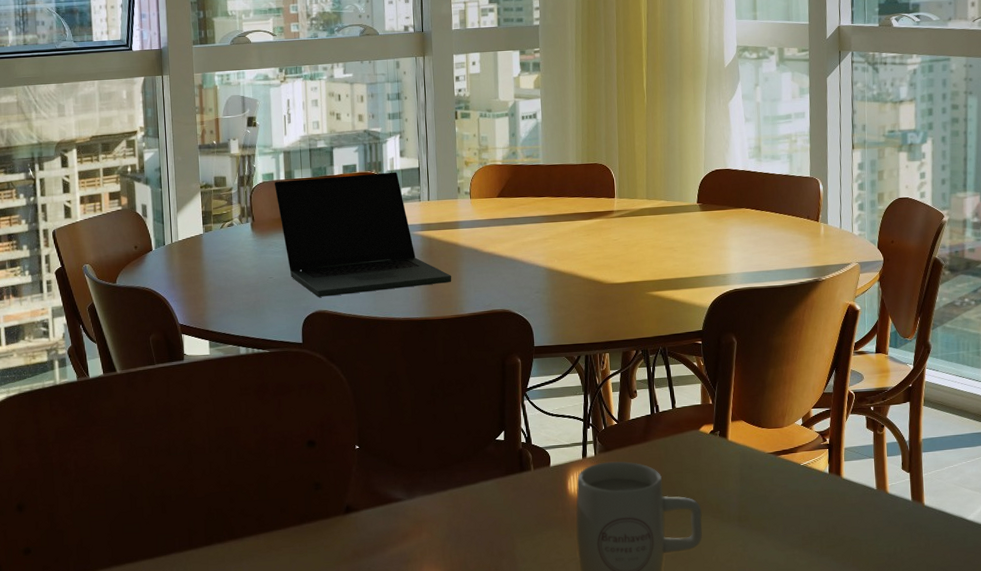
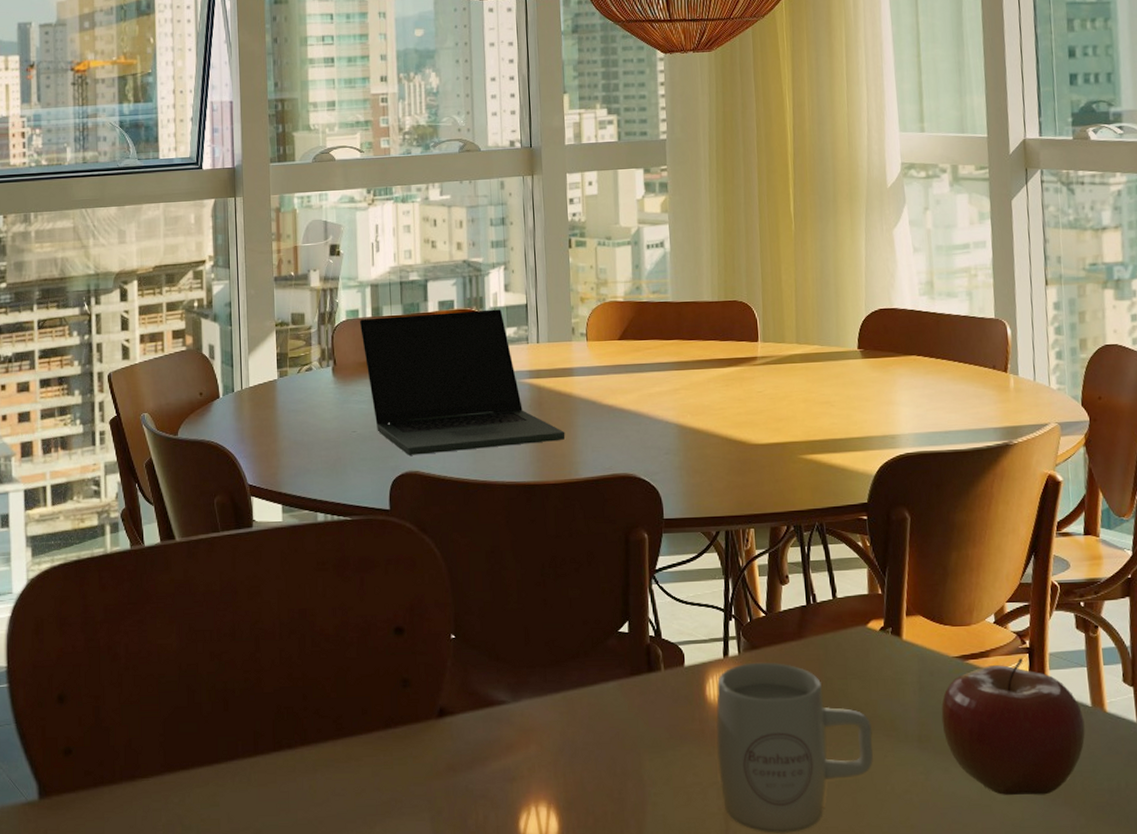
fruit: none [757,452,871,561] -> present [941,658,1085,795]

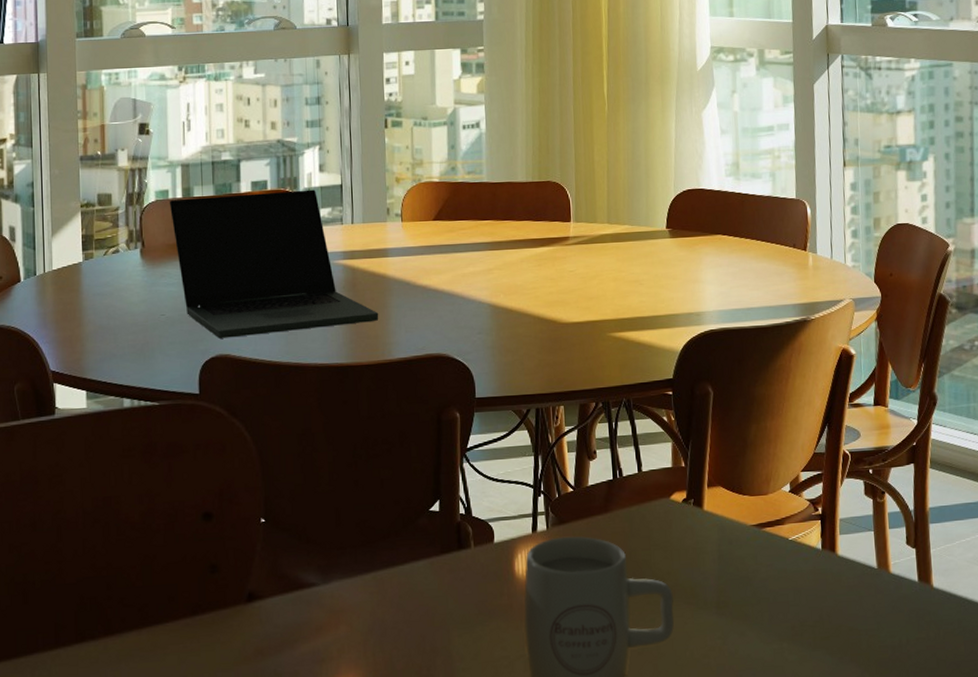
fruit: present [941,658,1085,795] -> none [738,524,871,656]

